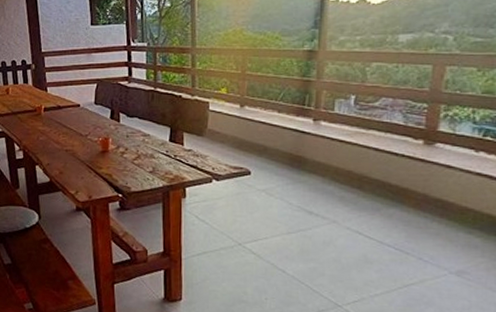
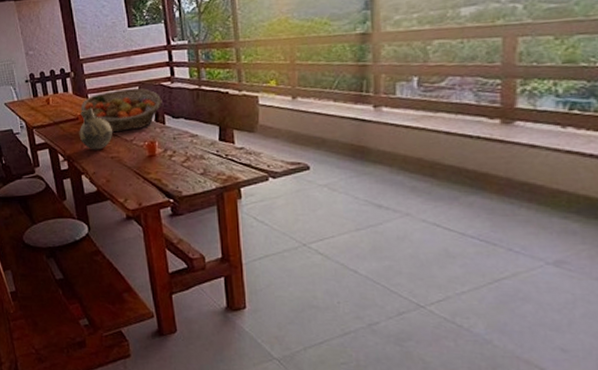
pitcher: none [36,100,68,142] -> present [79,107,112,150]
fruit basket: none [39,84,119,127] -> present [80,87,162,133]

